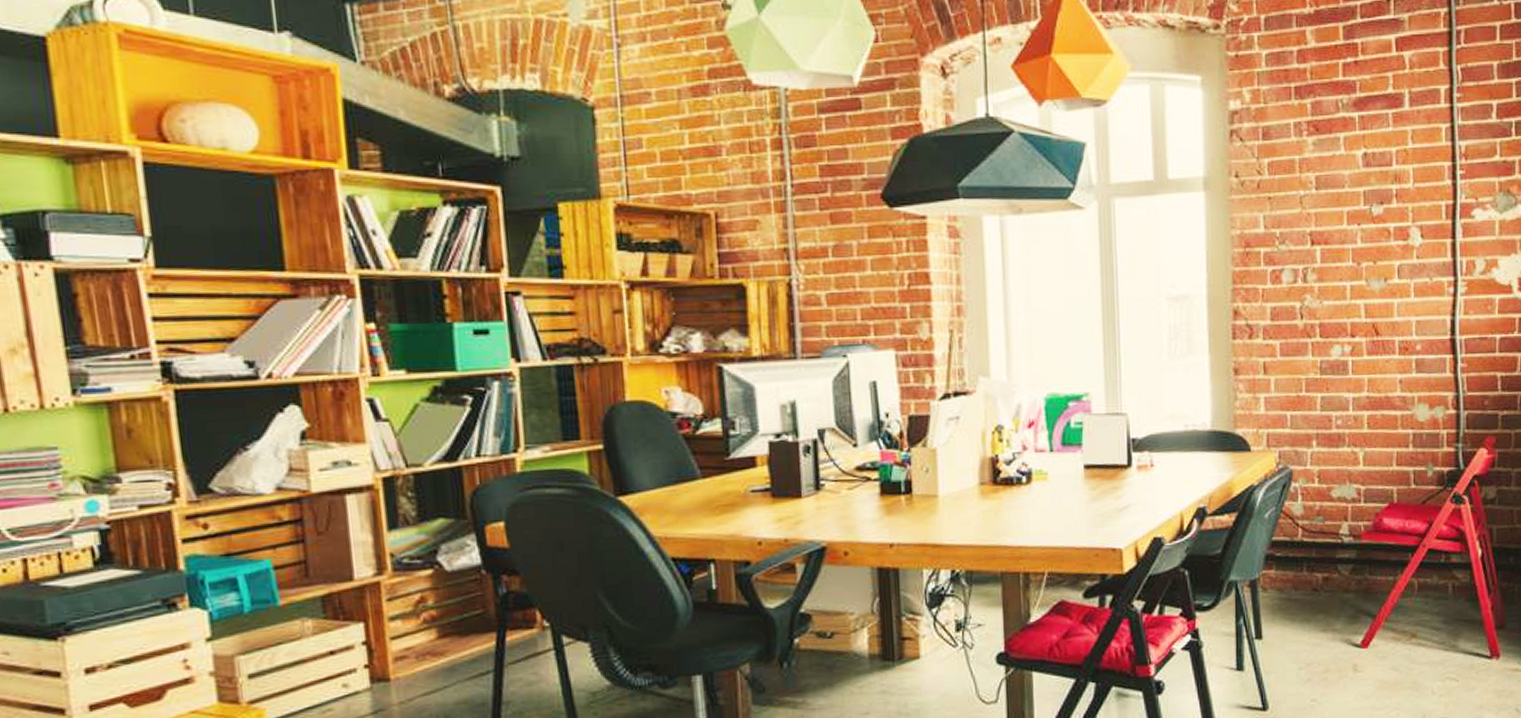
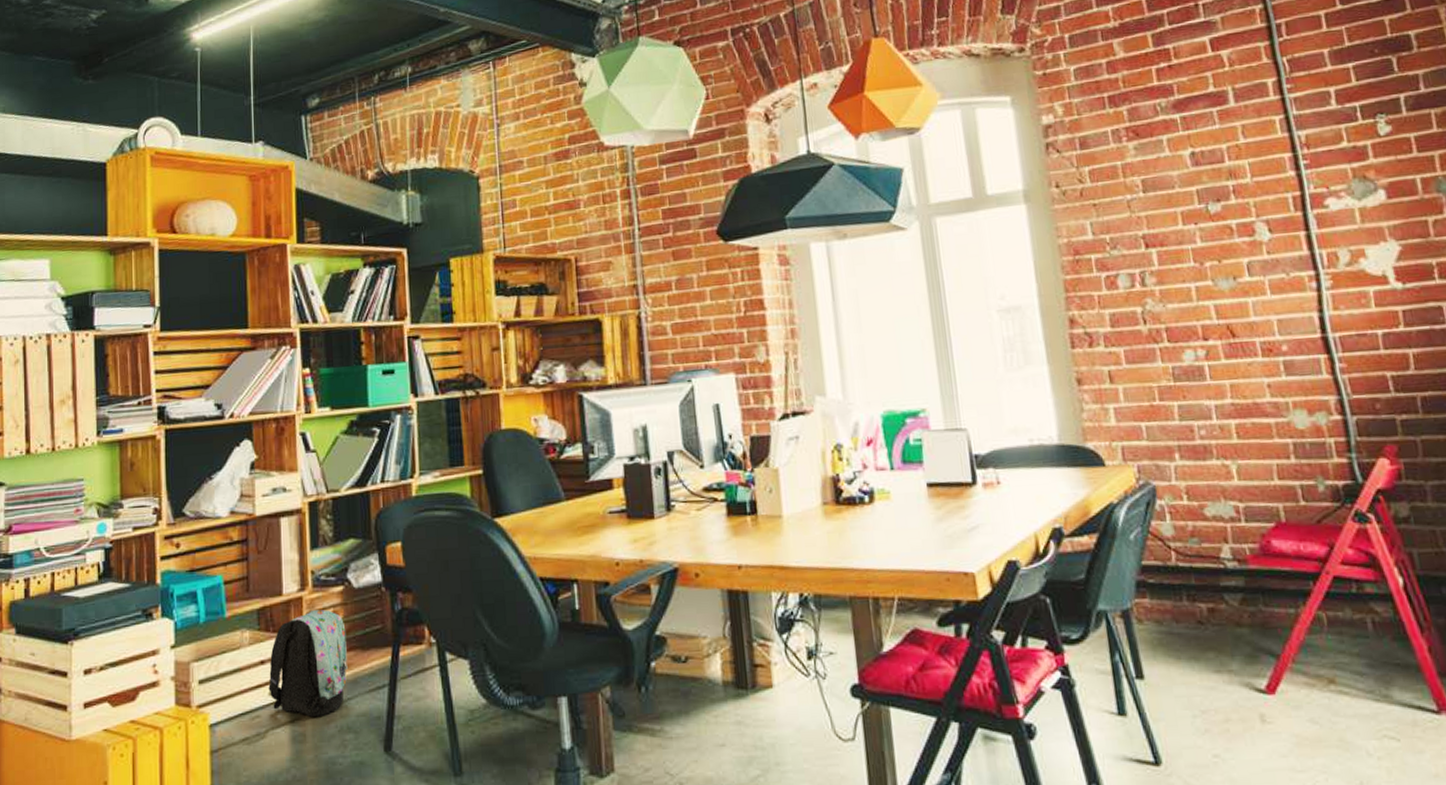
backpack: none [341,595,444,707] -> present [268,609,349,717]

